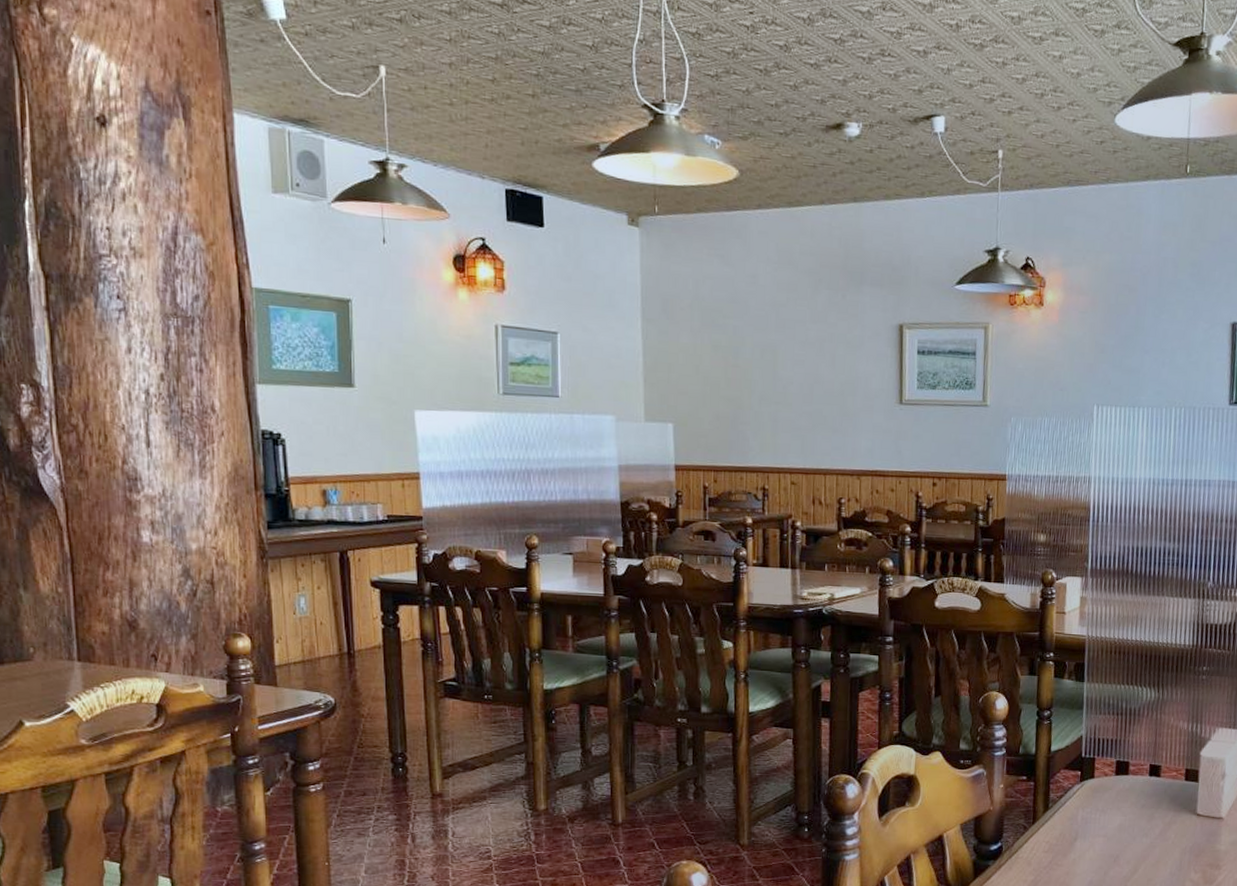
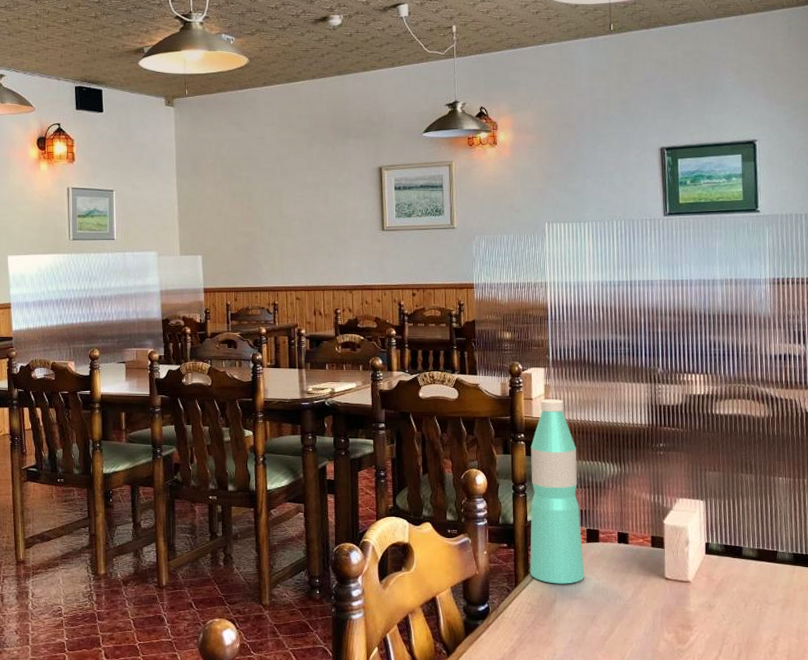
water bottle: none [1050,613,1111,821] -> present [530,399,584,584]

